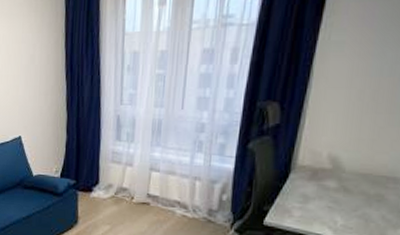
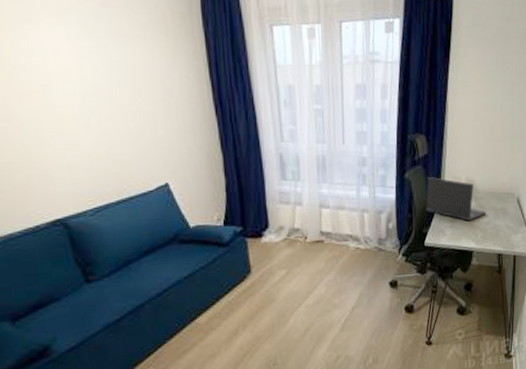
laptop: none [270,150,353,205] -> present [426,177,486,222]

